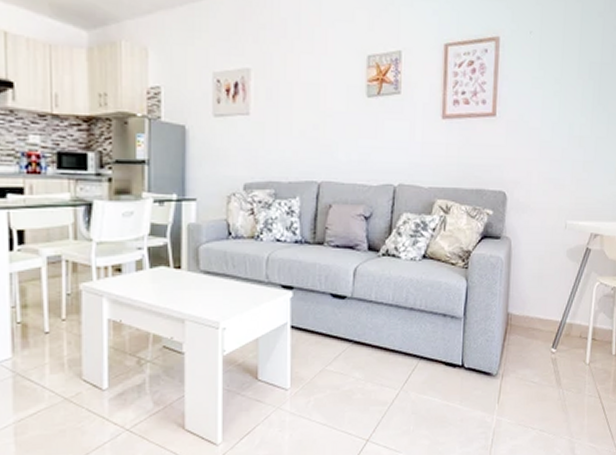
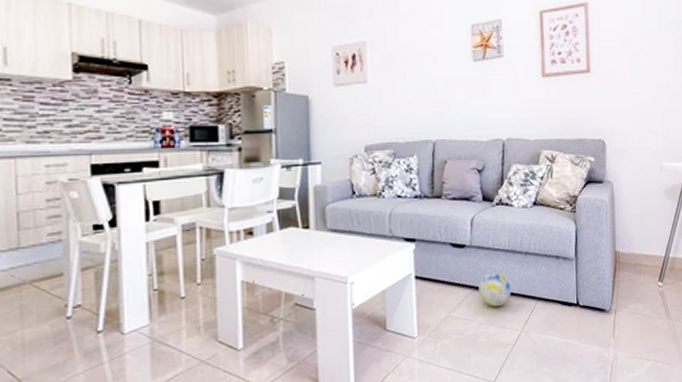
ball: none [357,327,393,364] -> present [478,272,512,308]

